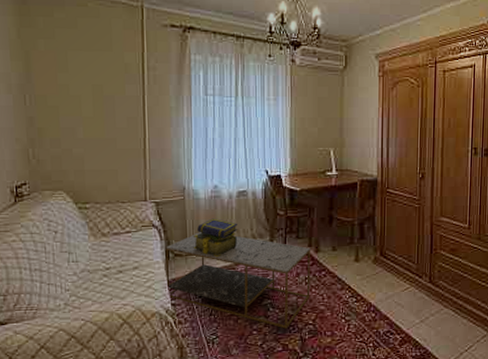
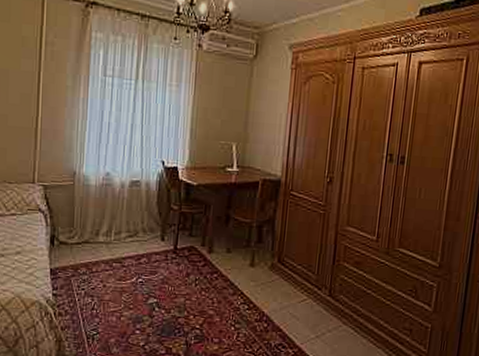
coffee table: present [165,232,310,329] -> none [49,221,203,331]
stack of books: present [193,218,238,258] -> none [79,207,128,250]

